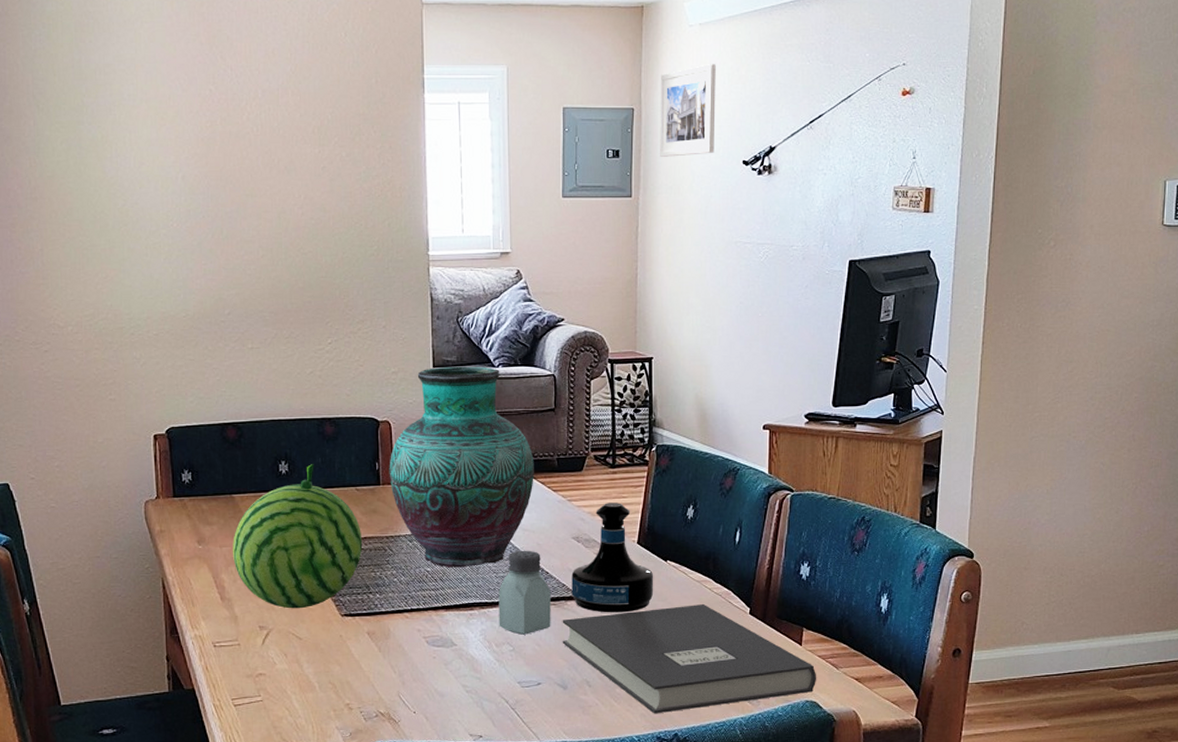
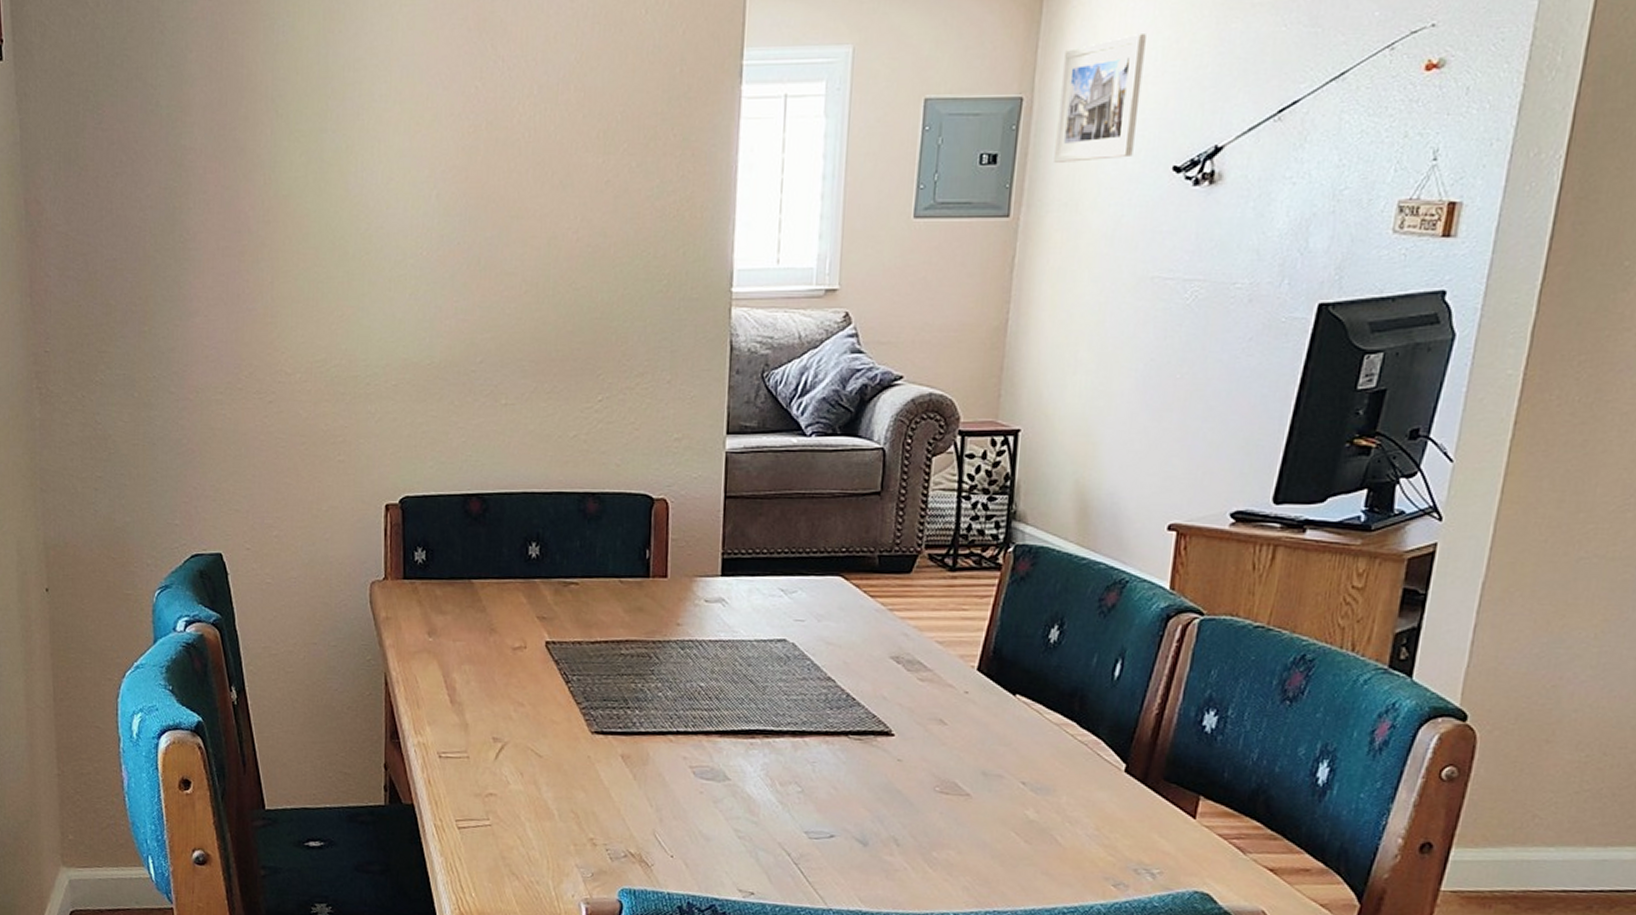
fruit: present [233,464,363,609] -> none [468,548,623,721]
vase: present [389,366,534,568] -> none [661,433,848,685]
saltshaker: present [498,550,551,635] -> none [786,668,857,774]
book: present [562,604,817,714] -> none [866,754,1214,889]
tequila bottle: present [571,503,654,613] -> none [883,615,997,757]

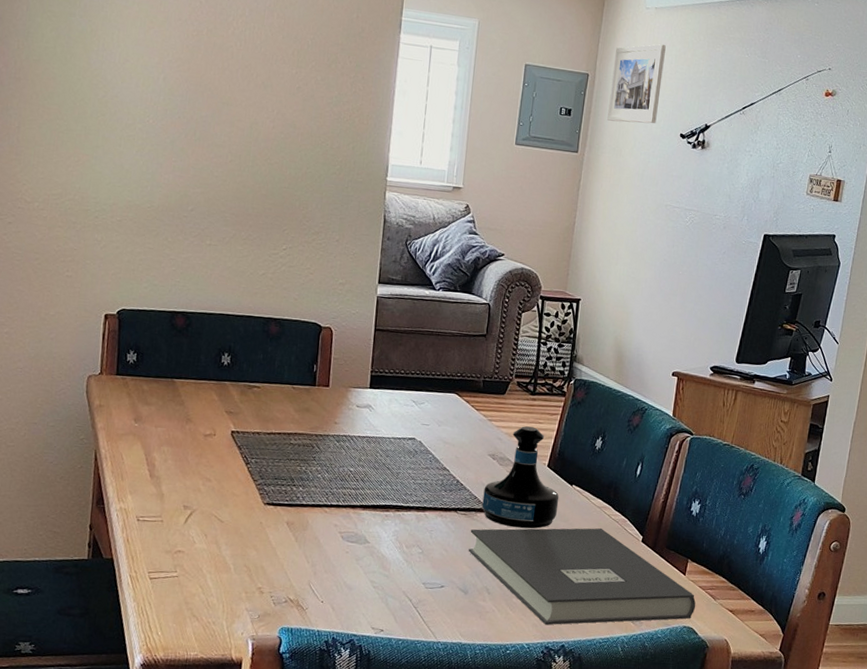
book: none [866,754,1214,889] -> present [468,528,696,625]
tequila bottle: none [883,615,997,757] -> present [482,426,560,529]

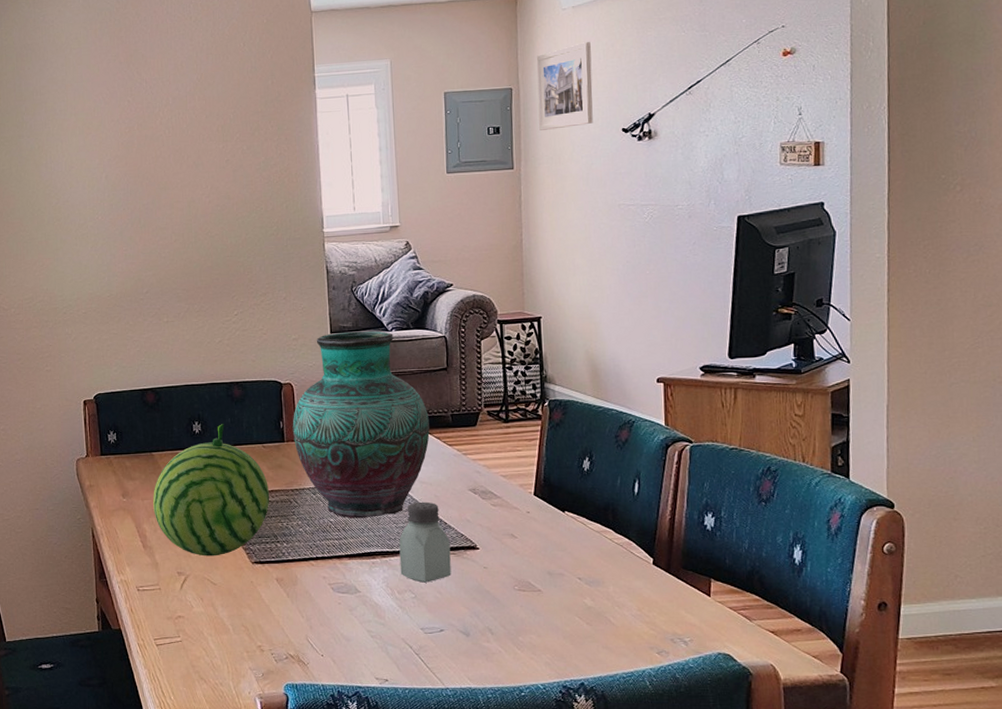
fruit: none [166,359,293,494] -> present [153,424,270,556]
vase: none [325,284,462,471] -> present [292,331,430,519]
saltshaker: none [411,461,463,540] -> present [399,501,451,583]
book: present [468,528,696,625] -> none [462,555,729,663]
tequila bottle: present [482,426,560,529] -> none [469,456,553,562]

